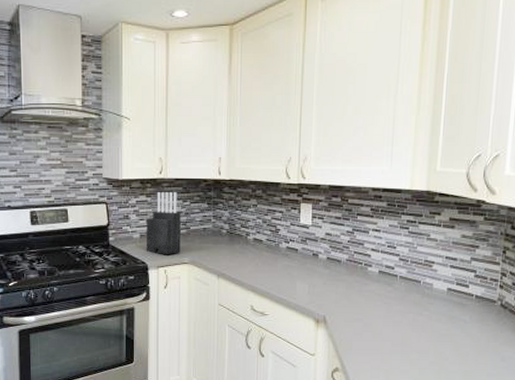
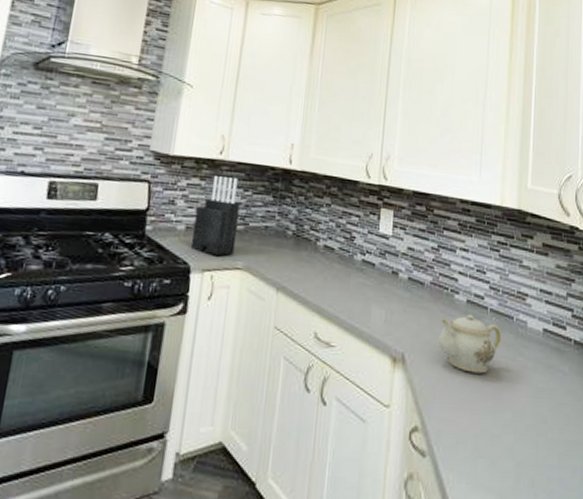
teapot: none [353,281,409,327] -> present [437,314,501,374]

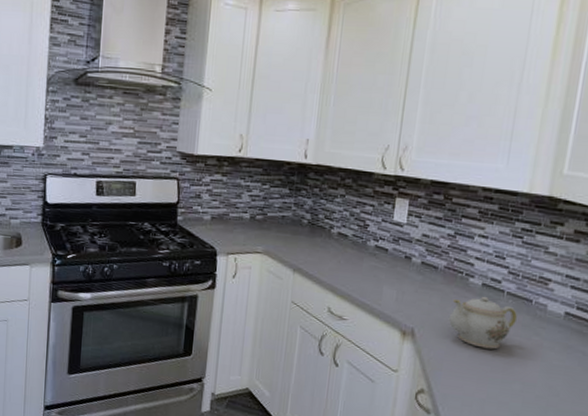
knife block: present [191,176,240,256] -> none [217,172,259,242]

